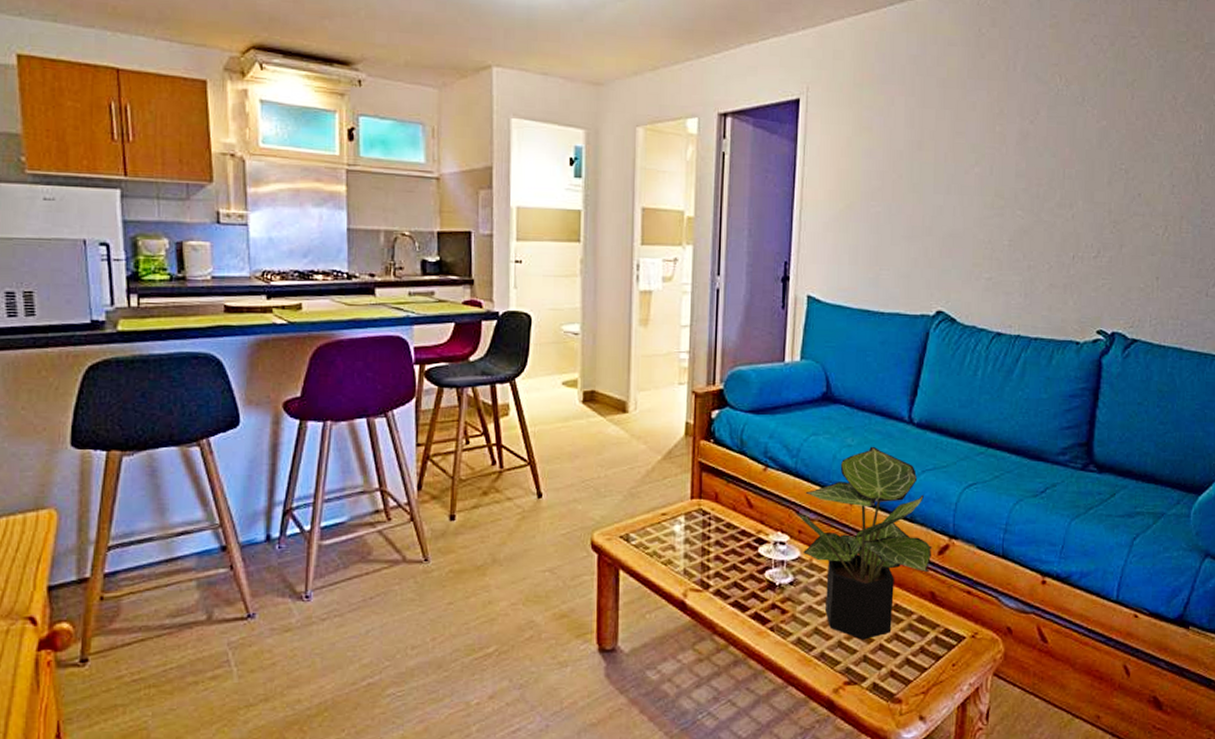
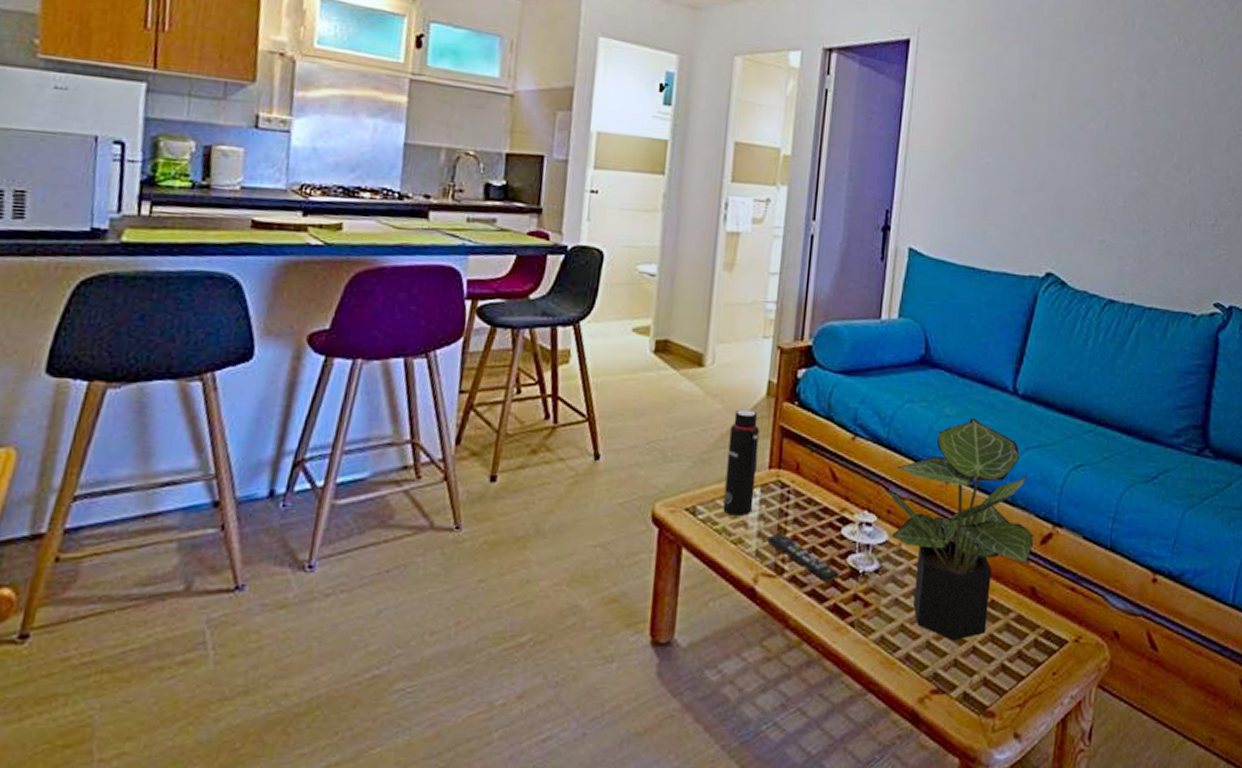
water bottle: none [653,448,681,540] -> present [723,409,760,516]
remote control: none [693,554,759,595] -> present [767,533,840,583]

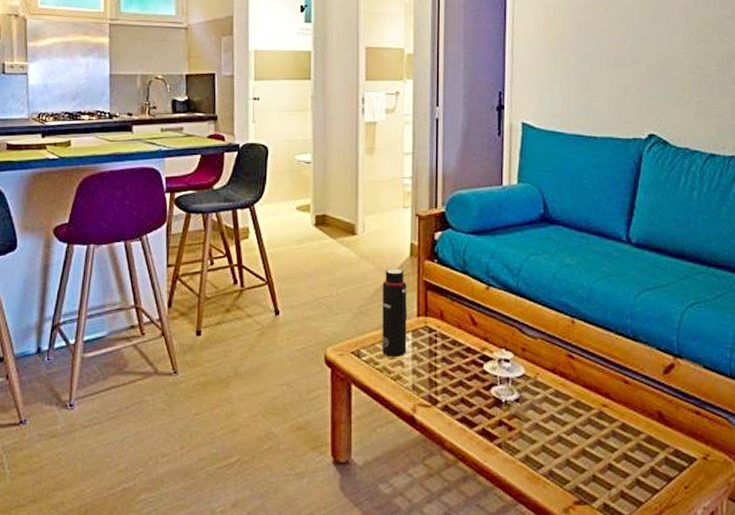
remote control: present [767,533,840,583] -> none [421,370,485,411]
potted plant: present [886,417,1035,641] -> none [520,265,658,459]

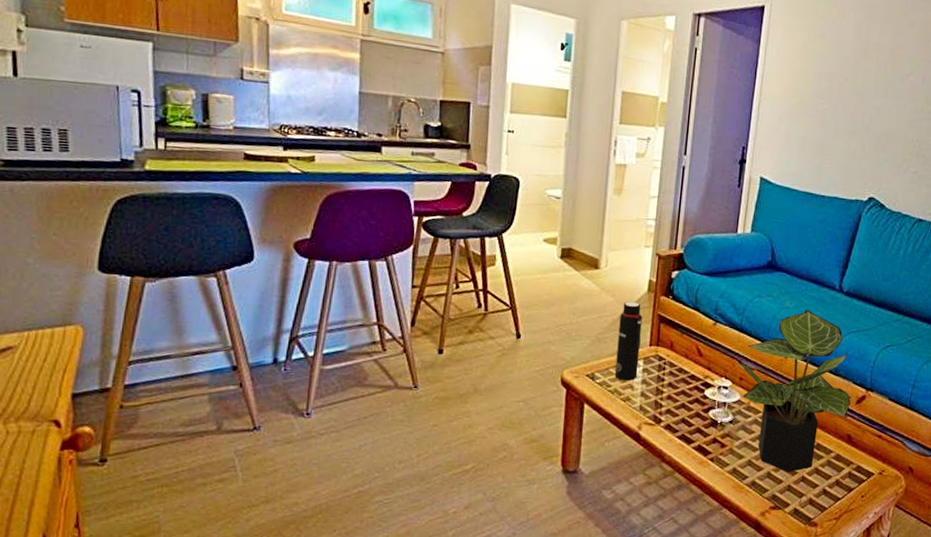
potted plant: none [520,265,658,459] -> present [739,309,852,472]

